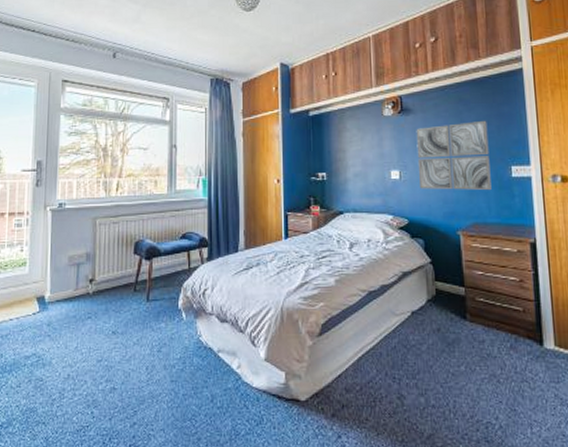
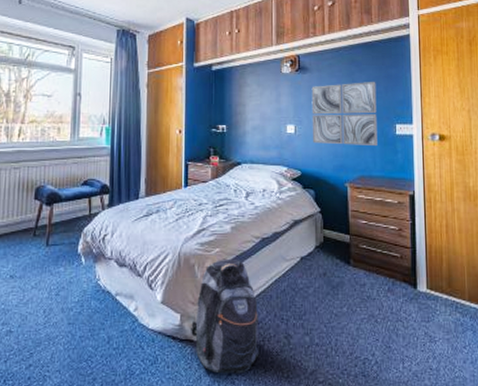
backpack: none [295,314,371,436] -> present [190,260,259,374]

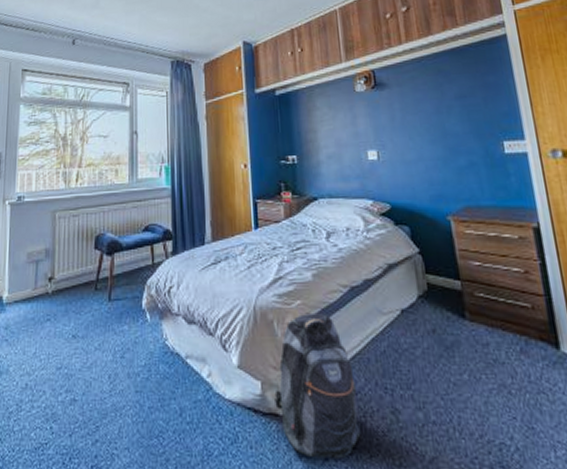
wall art: present [311,81,378,147] -> none [392,92,483,170]

